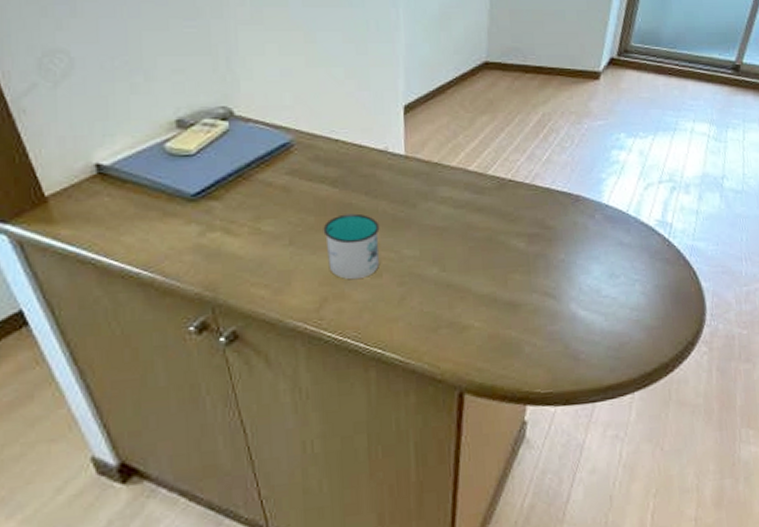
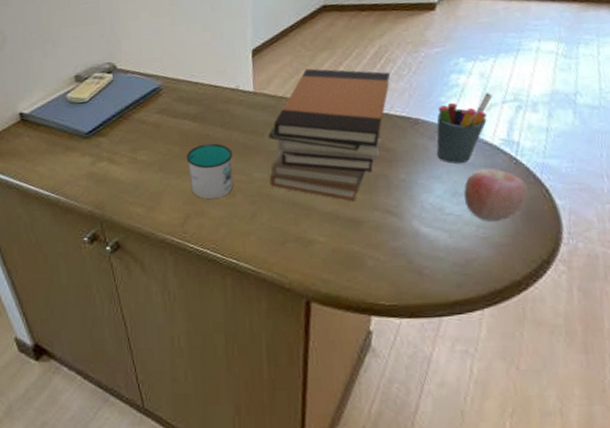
book stack: none [421,133,553,283] -> present [268,68,391,202]
pen holder: none [595,171,650,244] -> present [436,92,492,163]
apple: none [619,249,679,305] -> present [463,168,529,222]

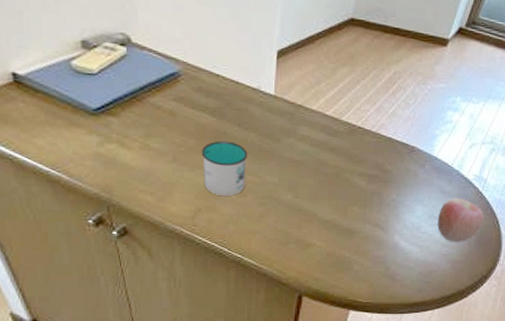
book stack: present [268,68,391,202] -> none [279,81,400,214]
pen holder: present [436,92,492,163] -> none [423,132,475,191]

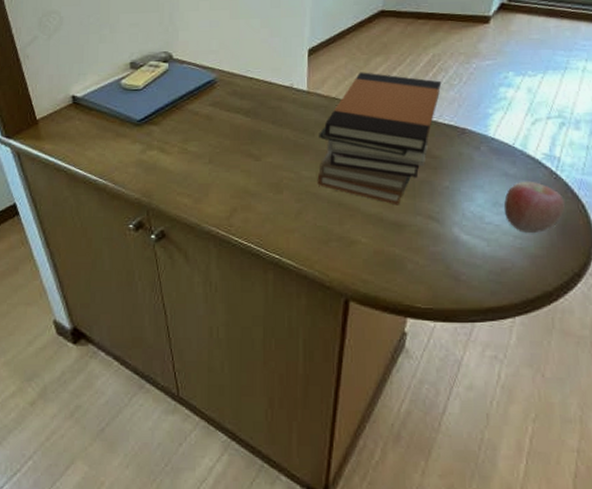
mug: present [201,140,248,196] -> none [236,139,283,193]
book stack: none [279,81,400,214] -> present [317,72,442,206]

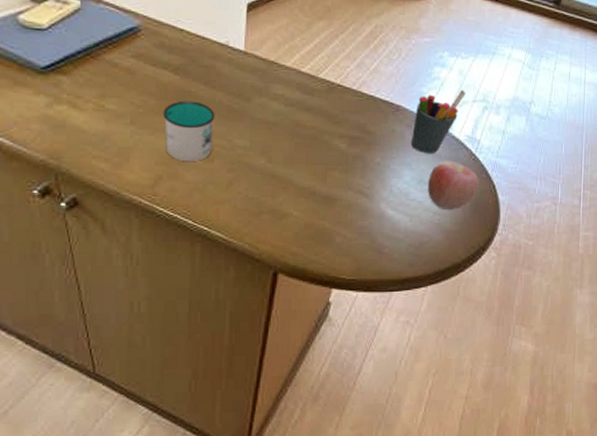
mug: none [236,139,283,193] -> present [163,100,215,161]
book stack: present [317,72,442,206] -> none [251,36,382,180]
pen holder: none [480,107,538,174] -> present [411,89,466,153]

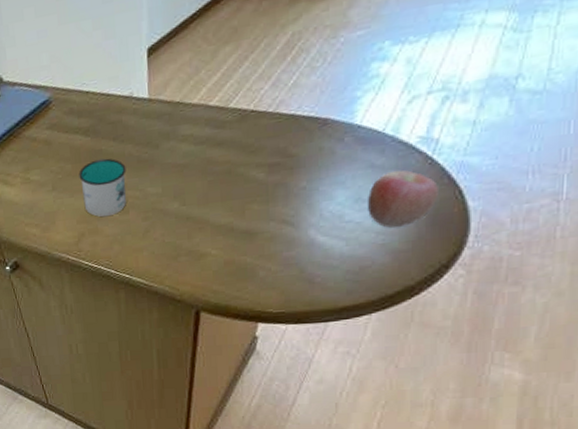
pen holder: present [411,89,466,153] -> none [343,81,417,167]

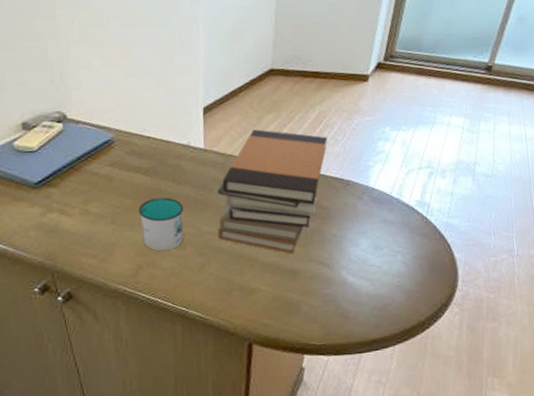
book stack: none [163,64,302,213] -> present [217,129,328,254]
apple: present [367,170,440,228] -> none [383,225,435,272]

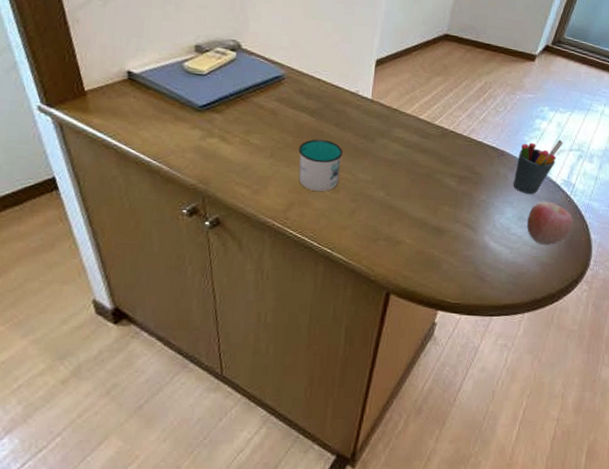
book stack: present [217,129,328,254] -> none [372,88,490,213]
pen holder: none [363,159,411,221] -> present [513,139,563,194]
apple: none [383,225,435,272] -> present [526,201,574,246]

